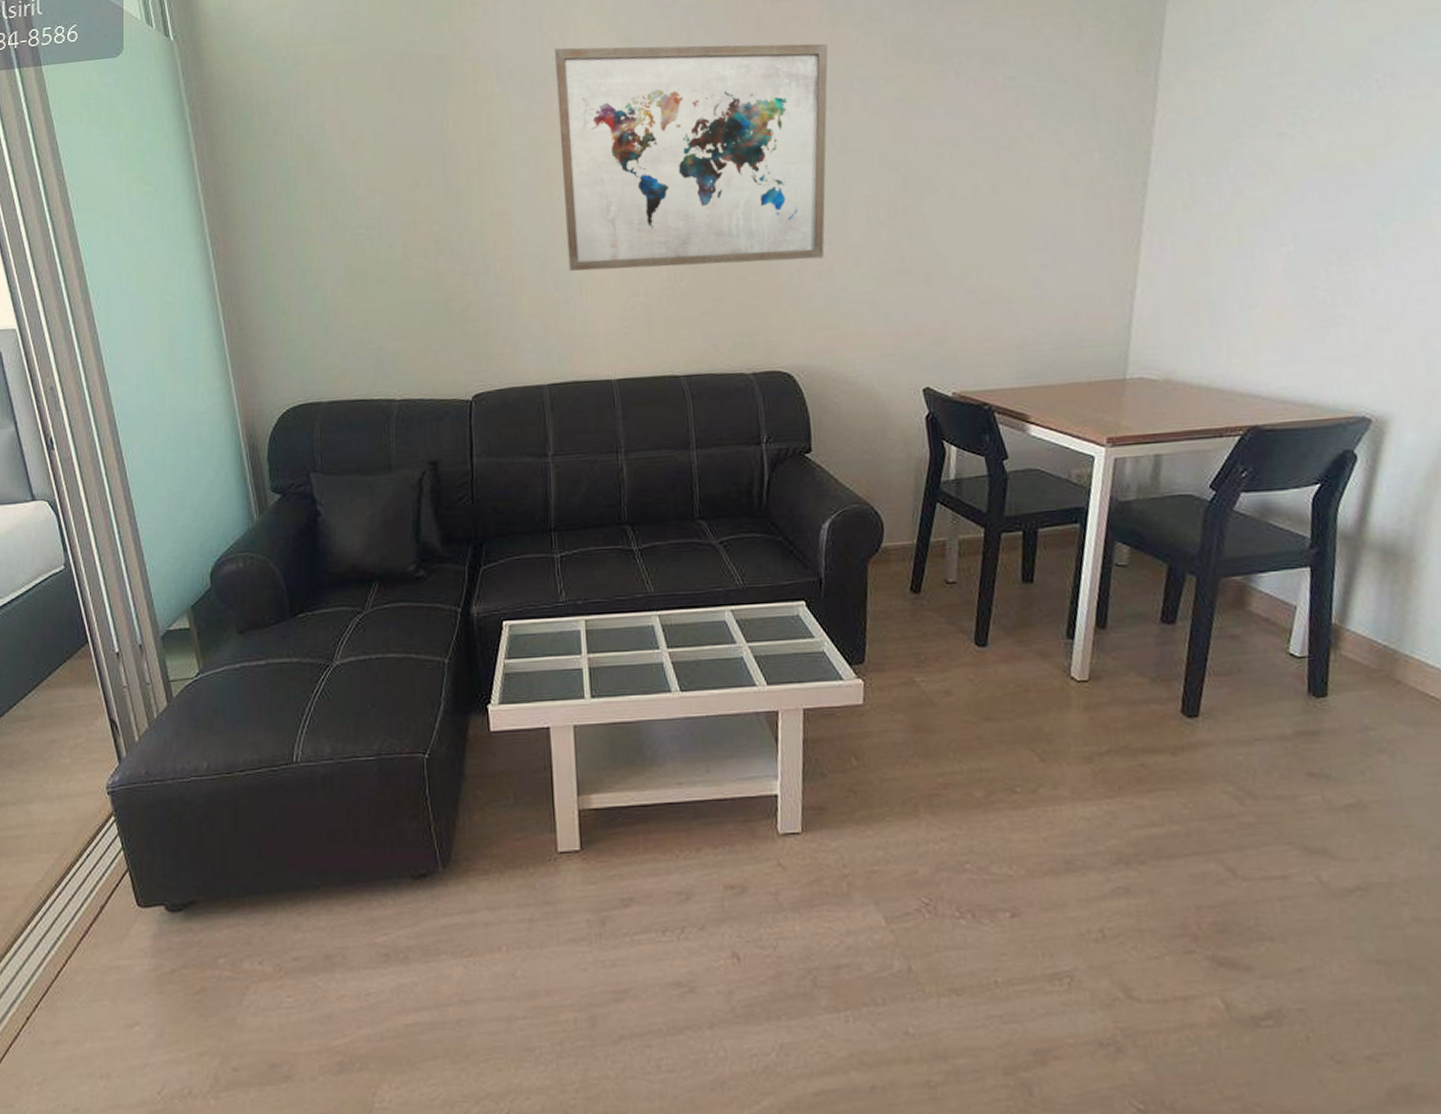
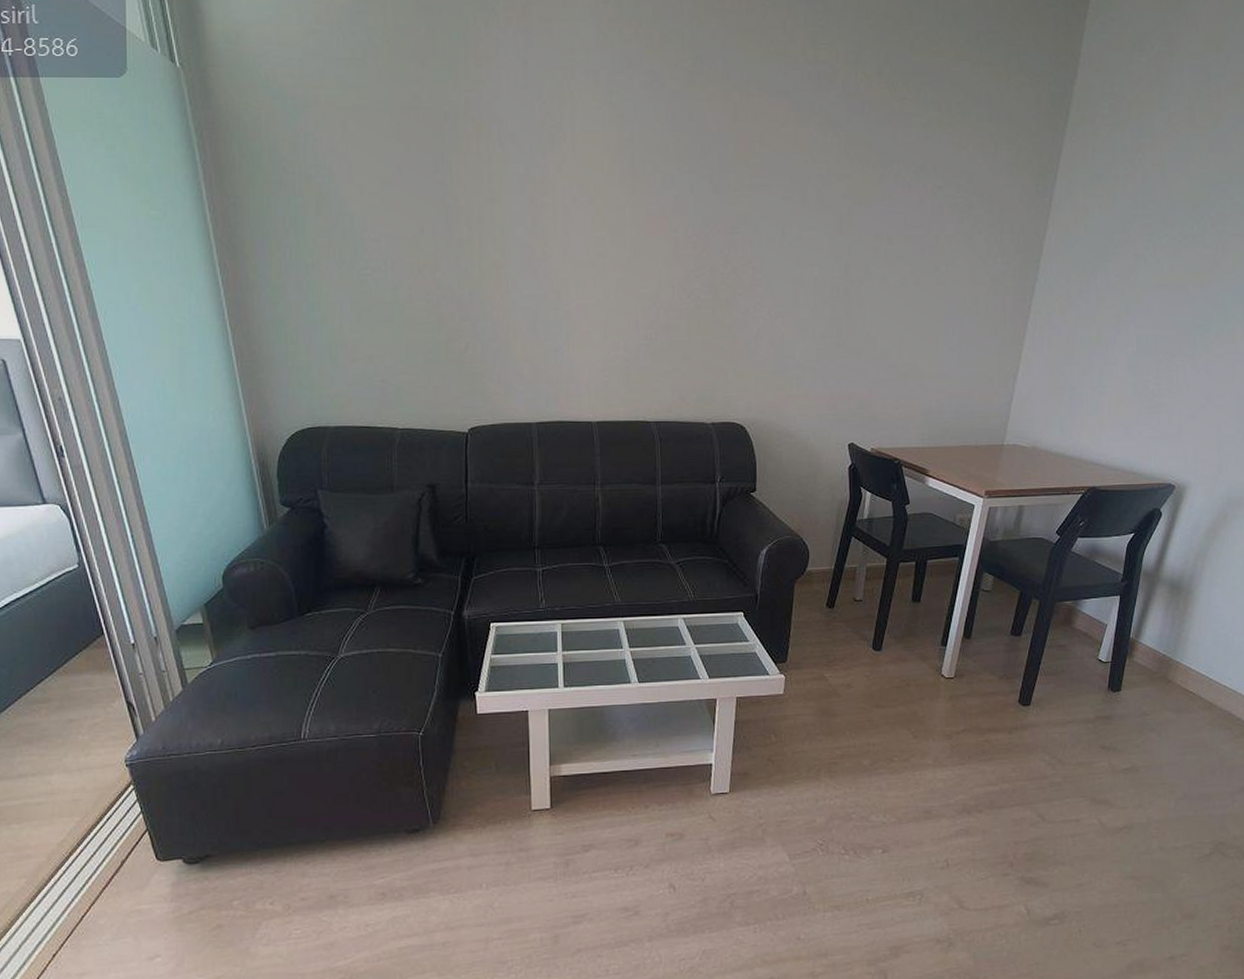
wall art: present [555,43,828,271] -> none [553,118,792,329]

